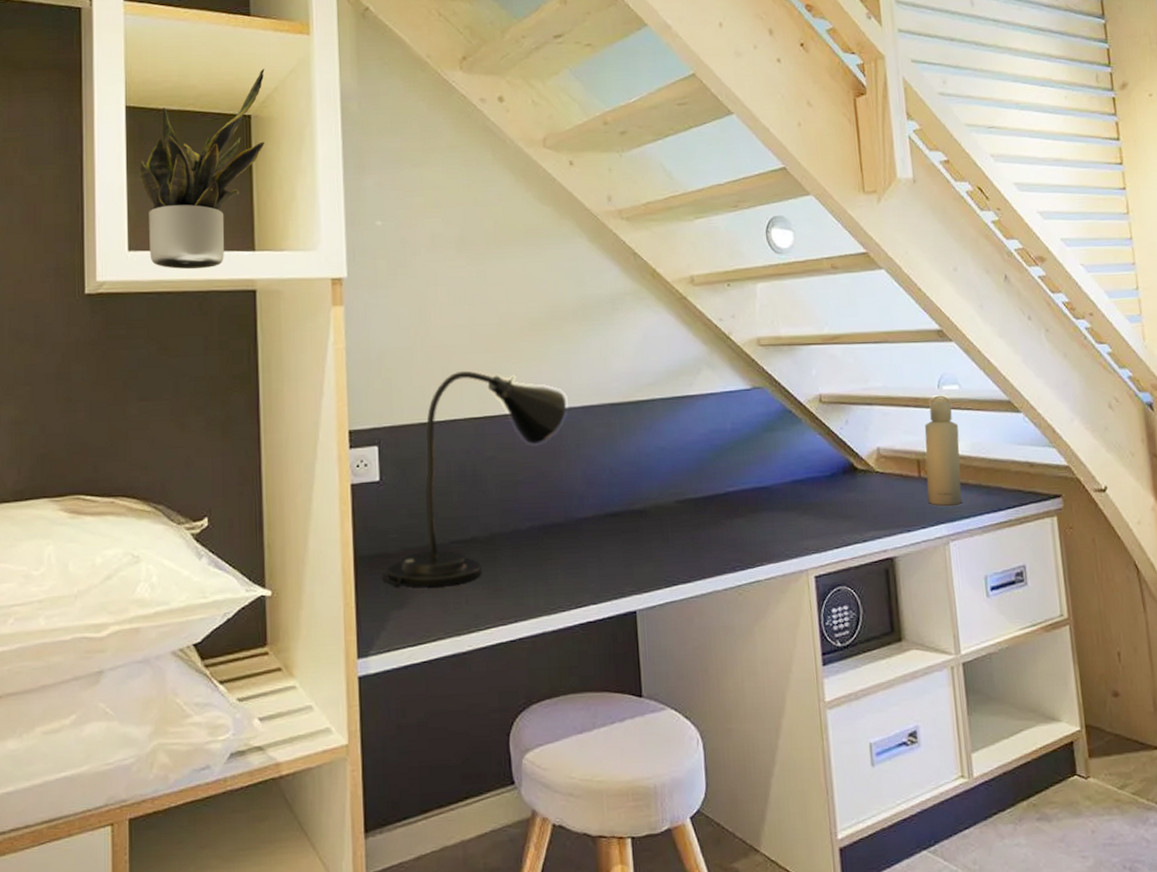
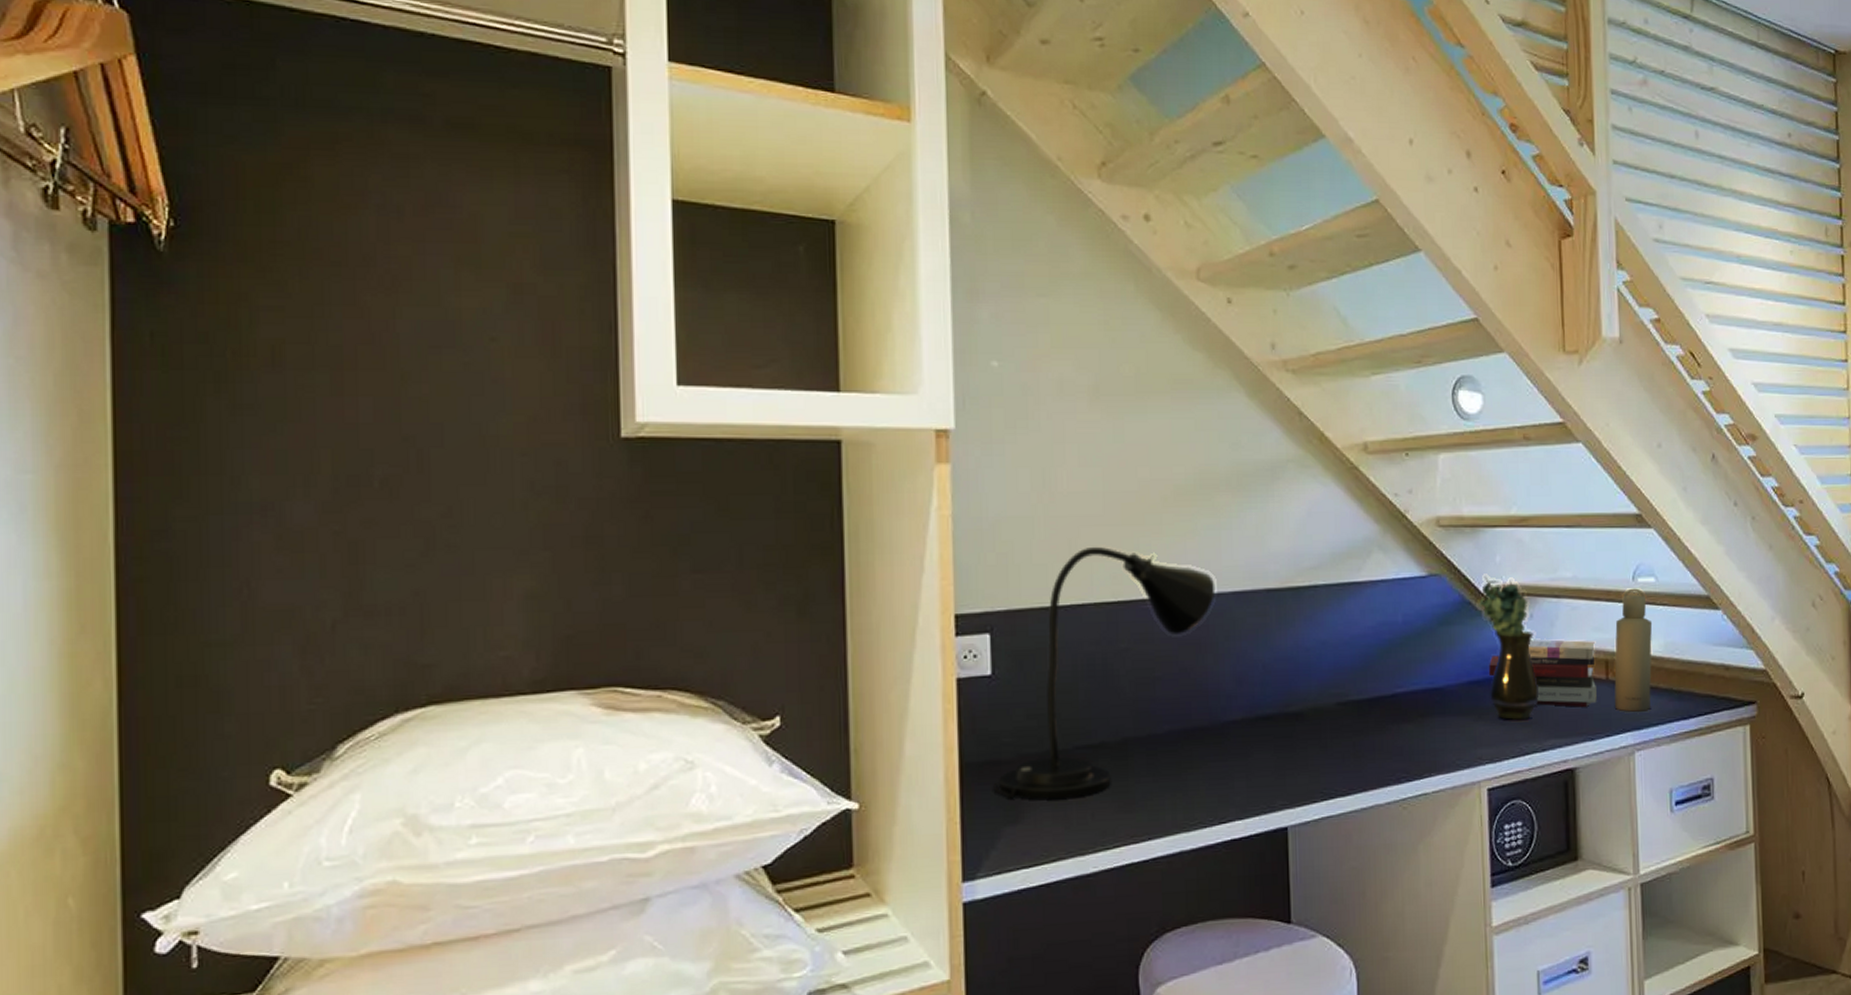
potted plant: present [139,68,265,270] -> none [690,161,853,412]
vase: none [799,388,858,514] -> present [1479,576,1540,720]
books: none [810,442,911,502] -> present [1488,639,1597,707]

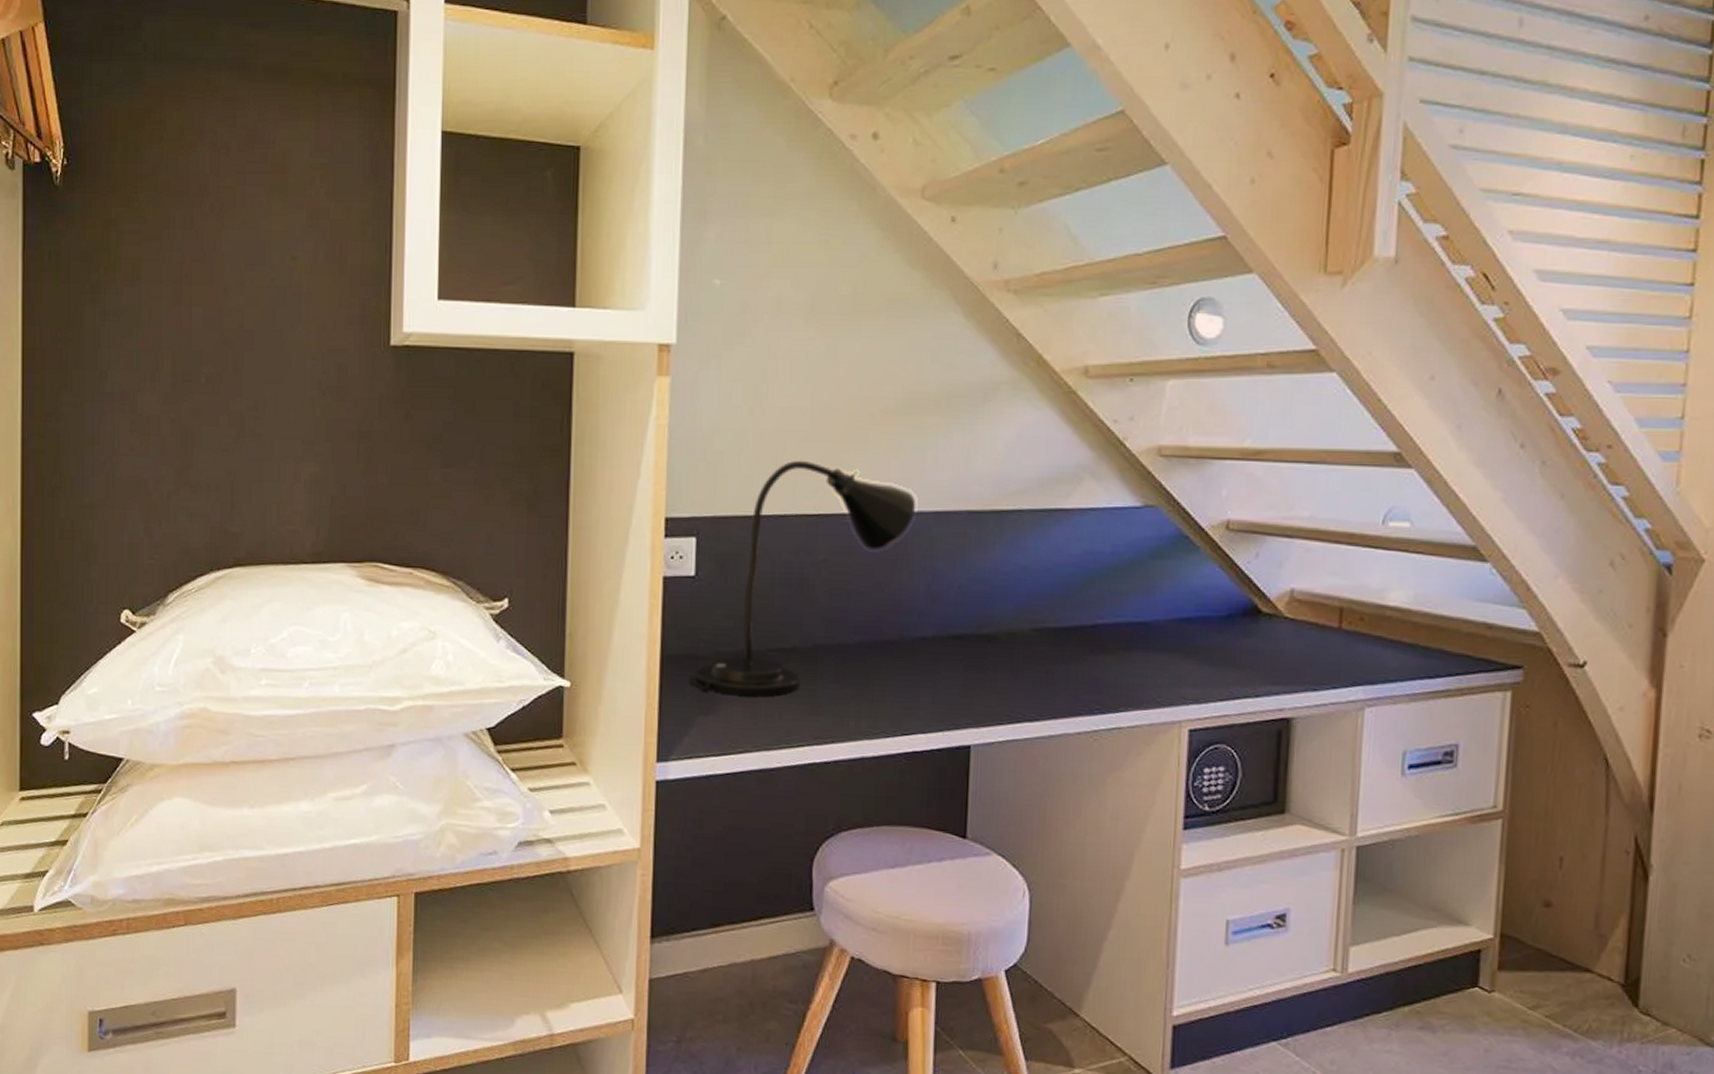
vase: present [1479,576,1540,720] -> none [1198,511,1259,662]
books: present [1488,639,1597,707] -> none [1201,580,1329,655]
bottle: present [1614,588,1653,713] -> none [1345,532,1402,667]

